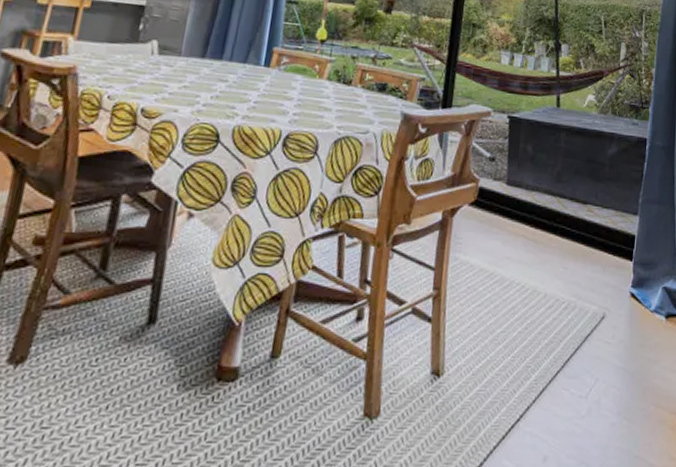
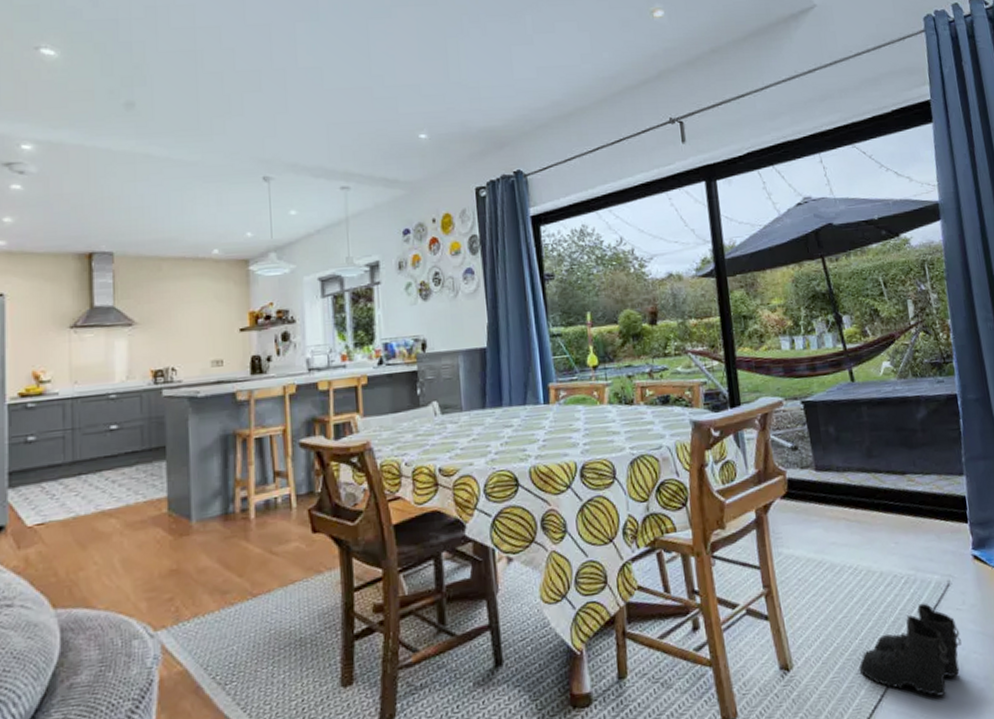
boots: none [505,331,604,425] -> present [859,603,962,697]

